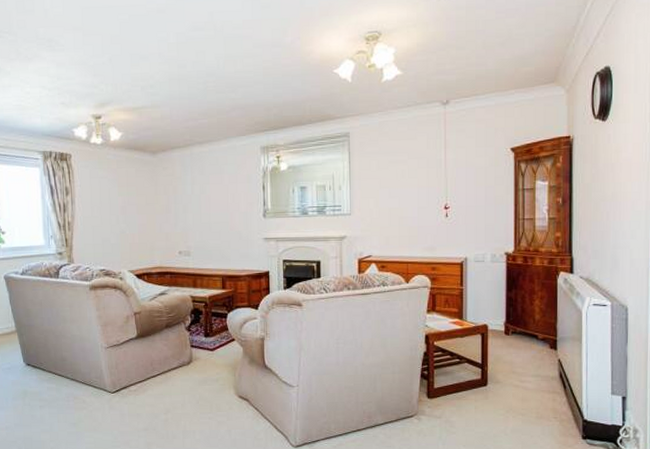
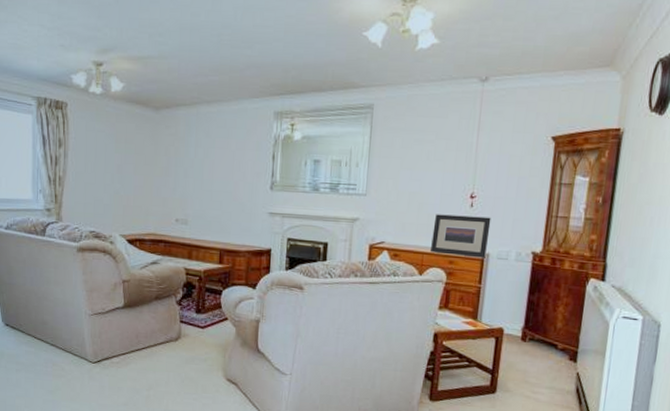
picture frame: none [414,225,465,263] -> present [431,214,491,258]

